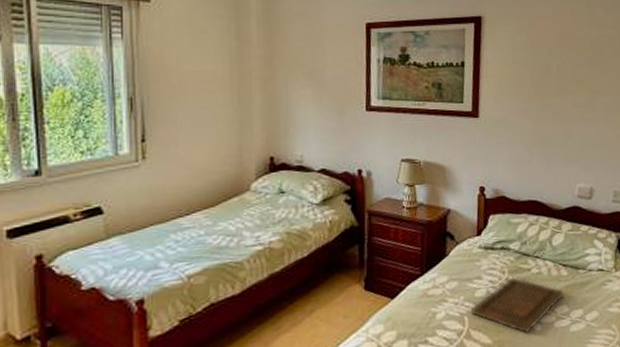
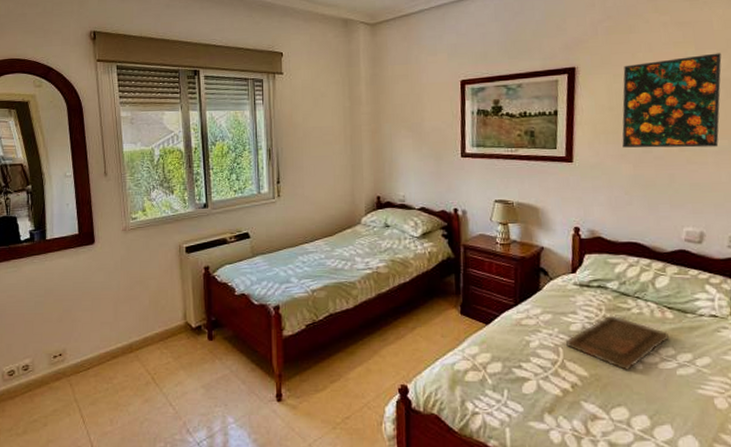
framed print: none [524,11,609,104] -> present [622,53,722,148]

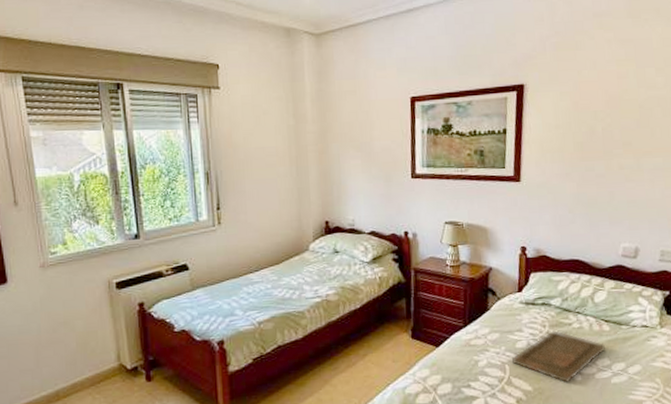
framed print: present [622,53,722,148] -> none [567,71,659,167]

